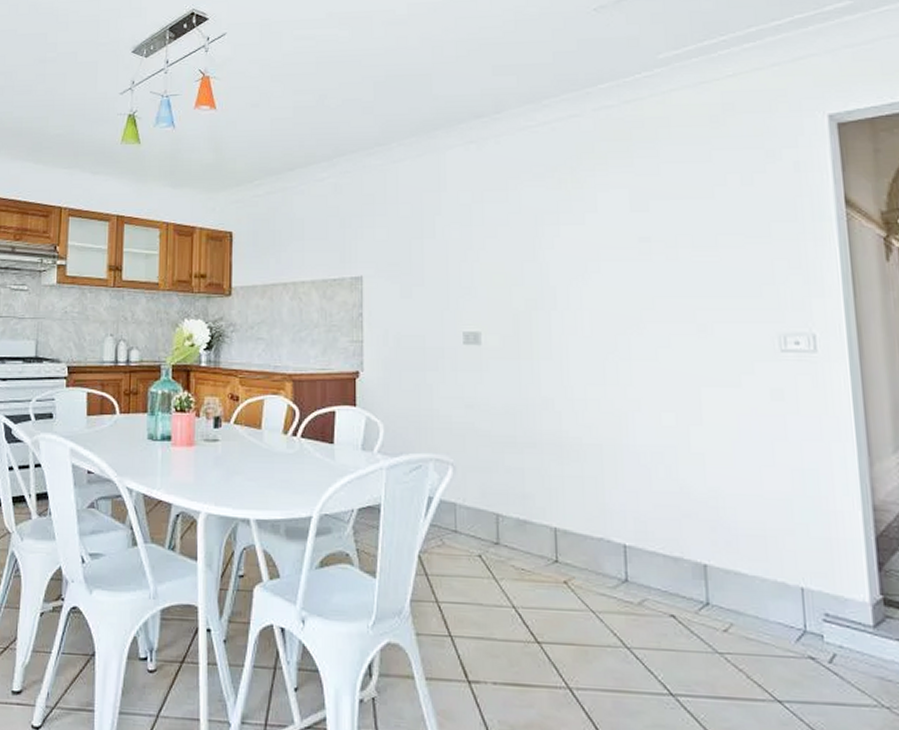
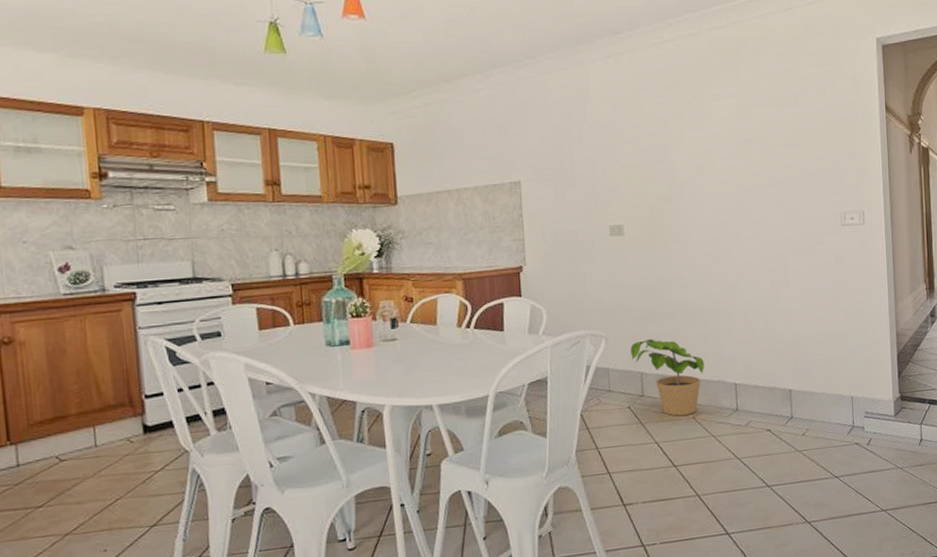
potted plant: none [484,473,581,577] -> present [631,339,704,416]

